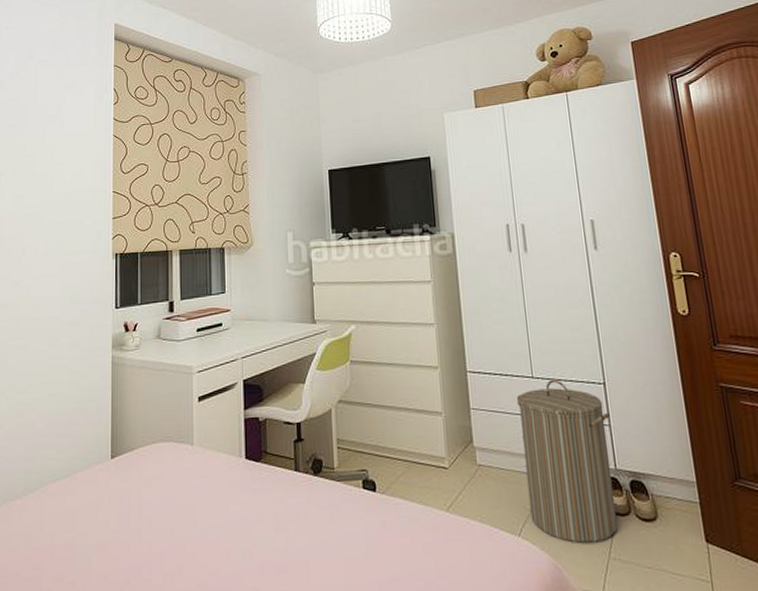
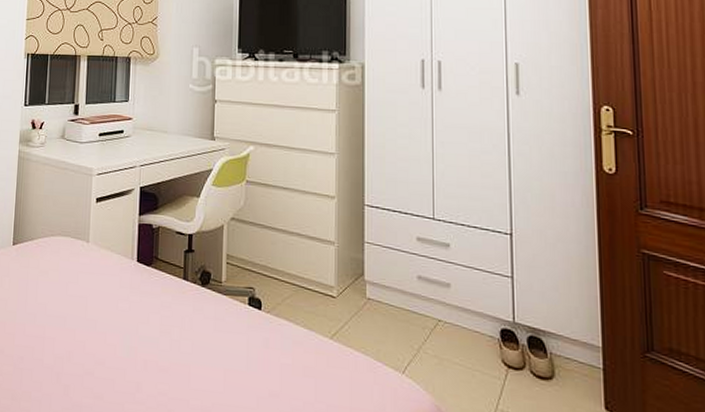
laundry hamper: present [516,379,618,543] -> none [414,223,514,392]

